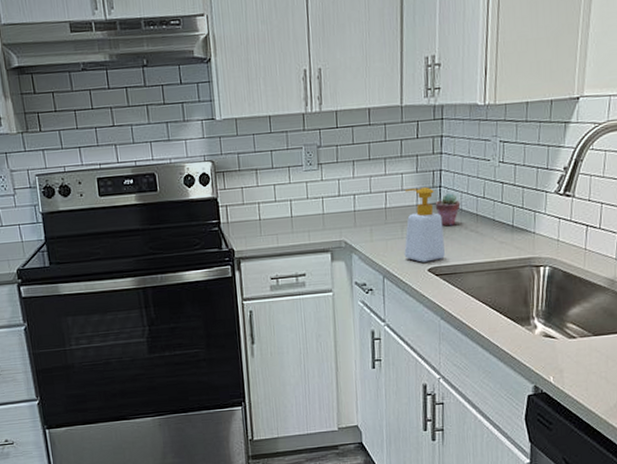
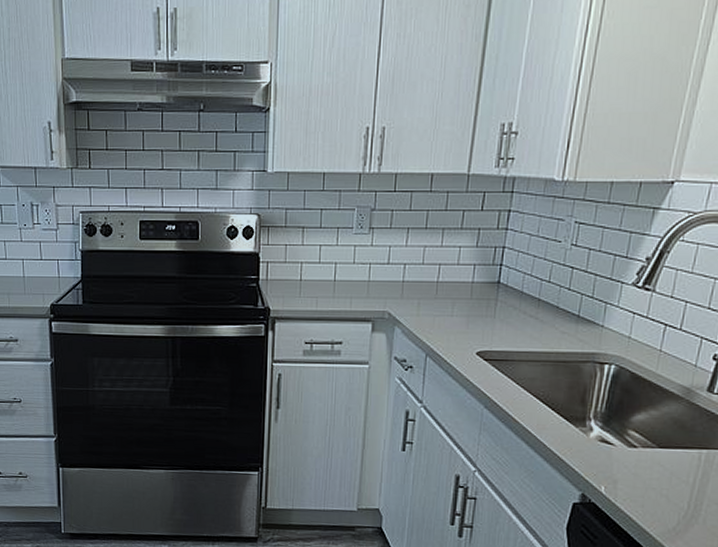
soap bottle: present [404,187,445,262] -> none [452,264,500,344]
potted succulent: present [435,193,461,227] -> none [492,273,522,309]

